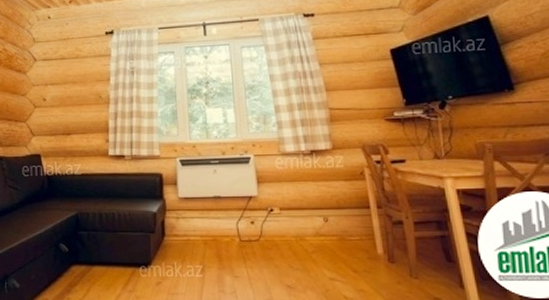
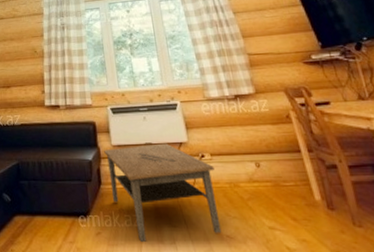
coffee table: none [170,196,283,291] -> present [104,143,222,242]

